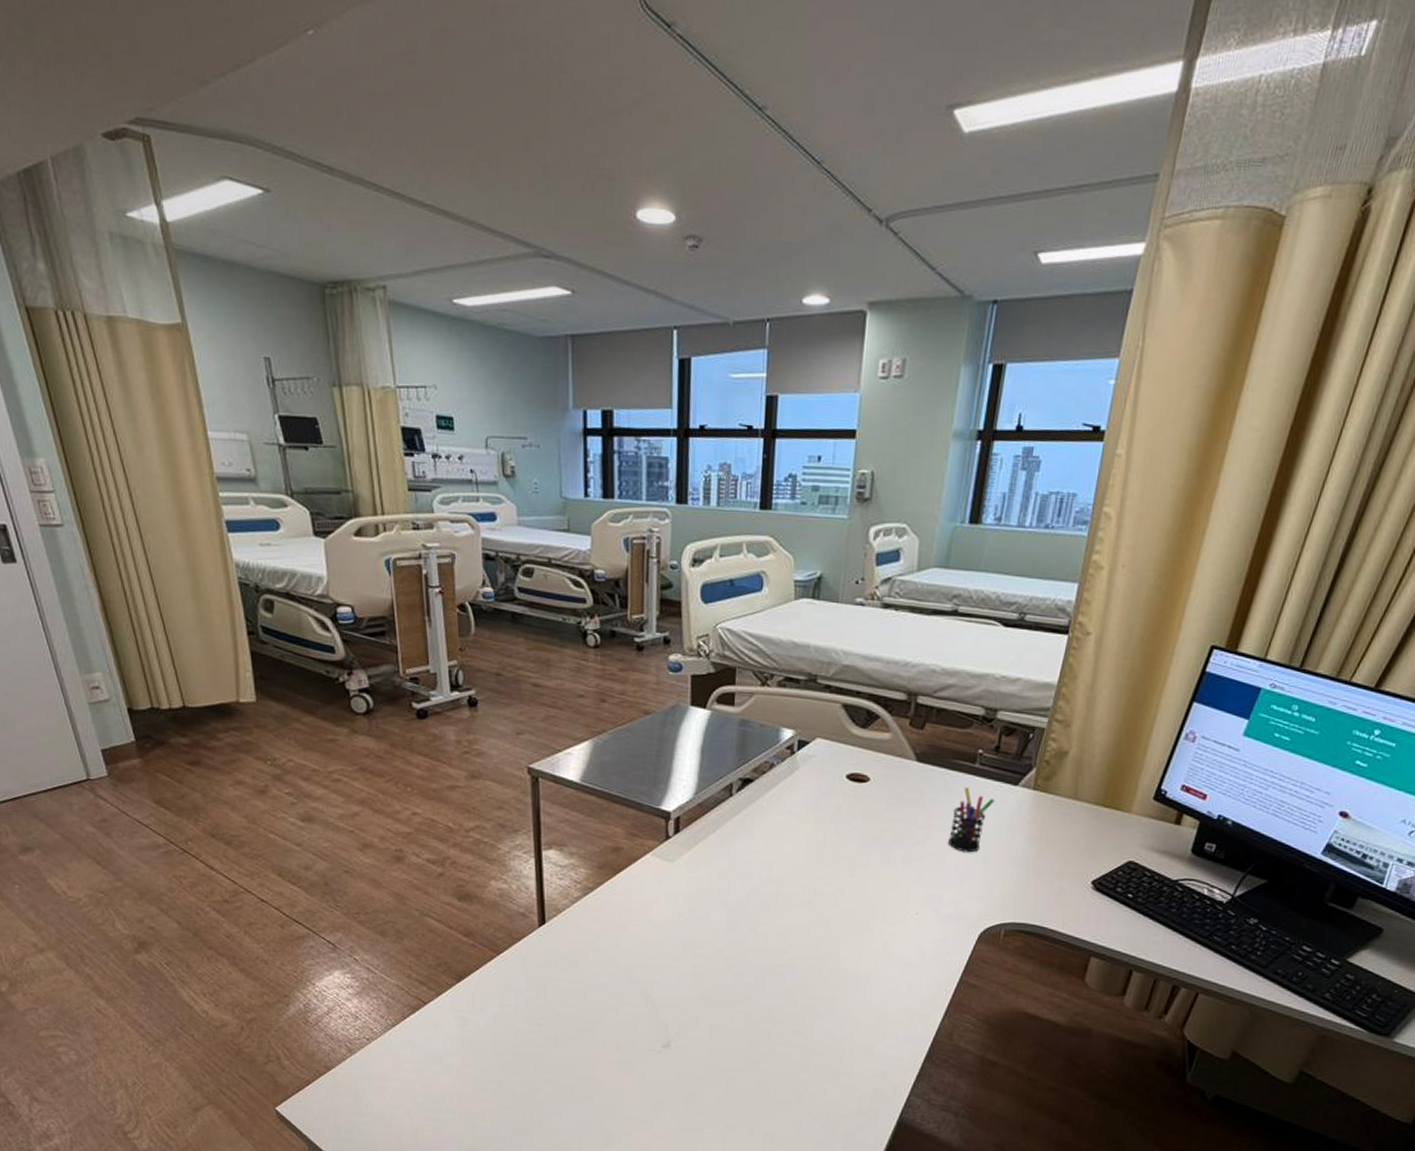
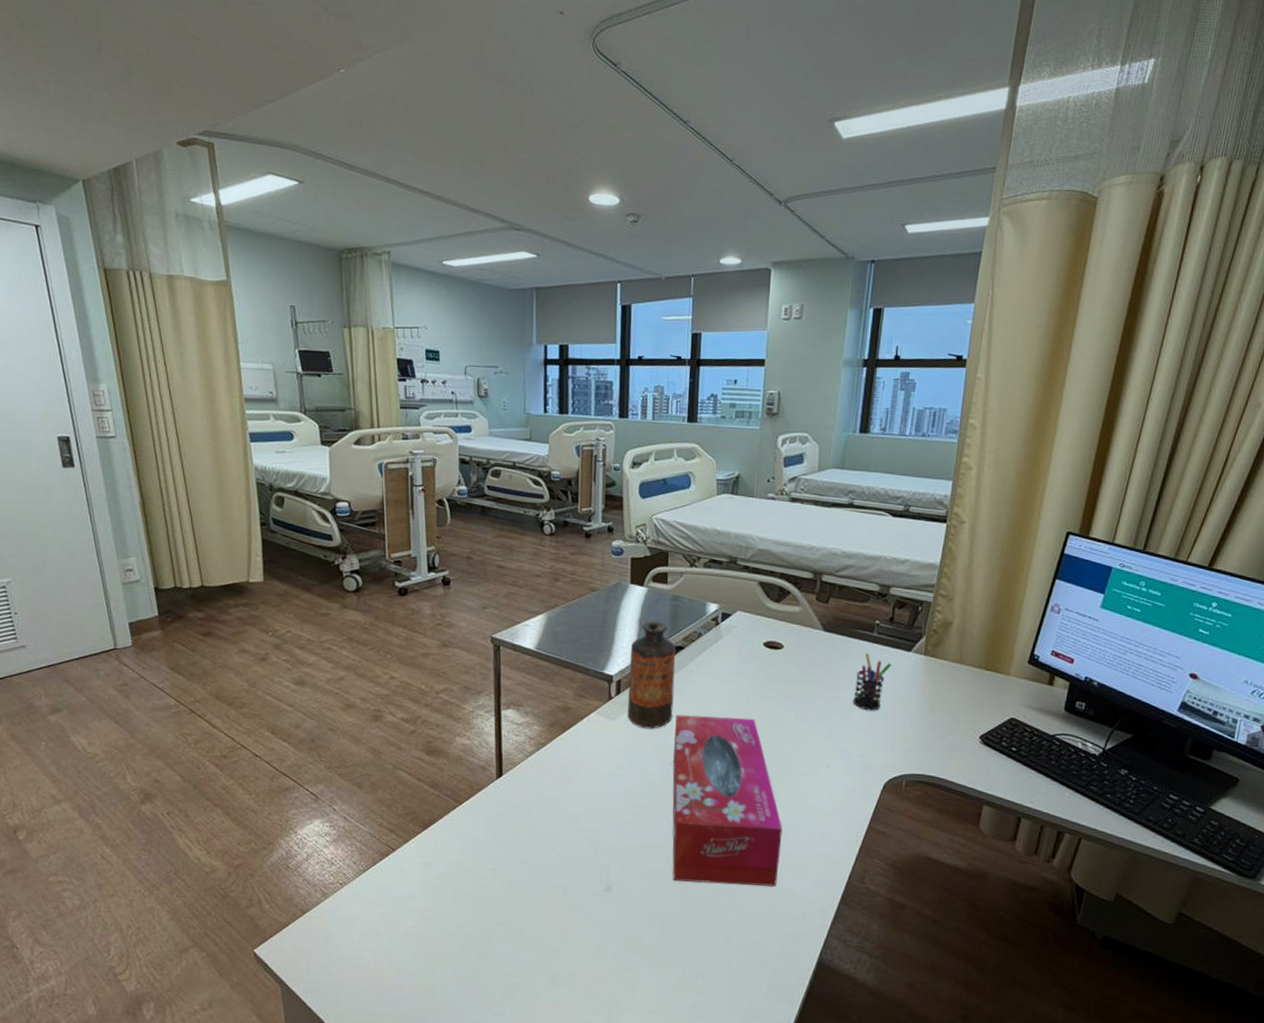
bottle: none [688,749,745,873] -> present [627,621,676,729]
tissue box: none [738,856,863,1043] -> present [672,715,783,887]

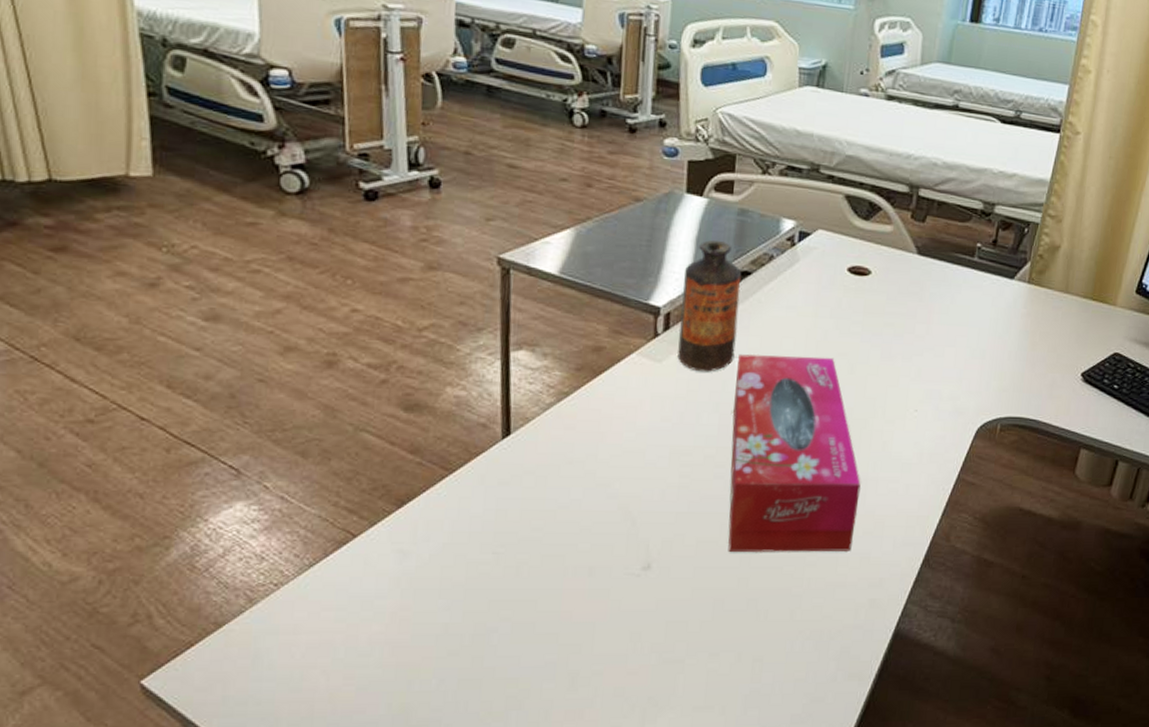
pen holder: present [853,653,892,711] -> none [947,281,992,347]

